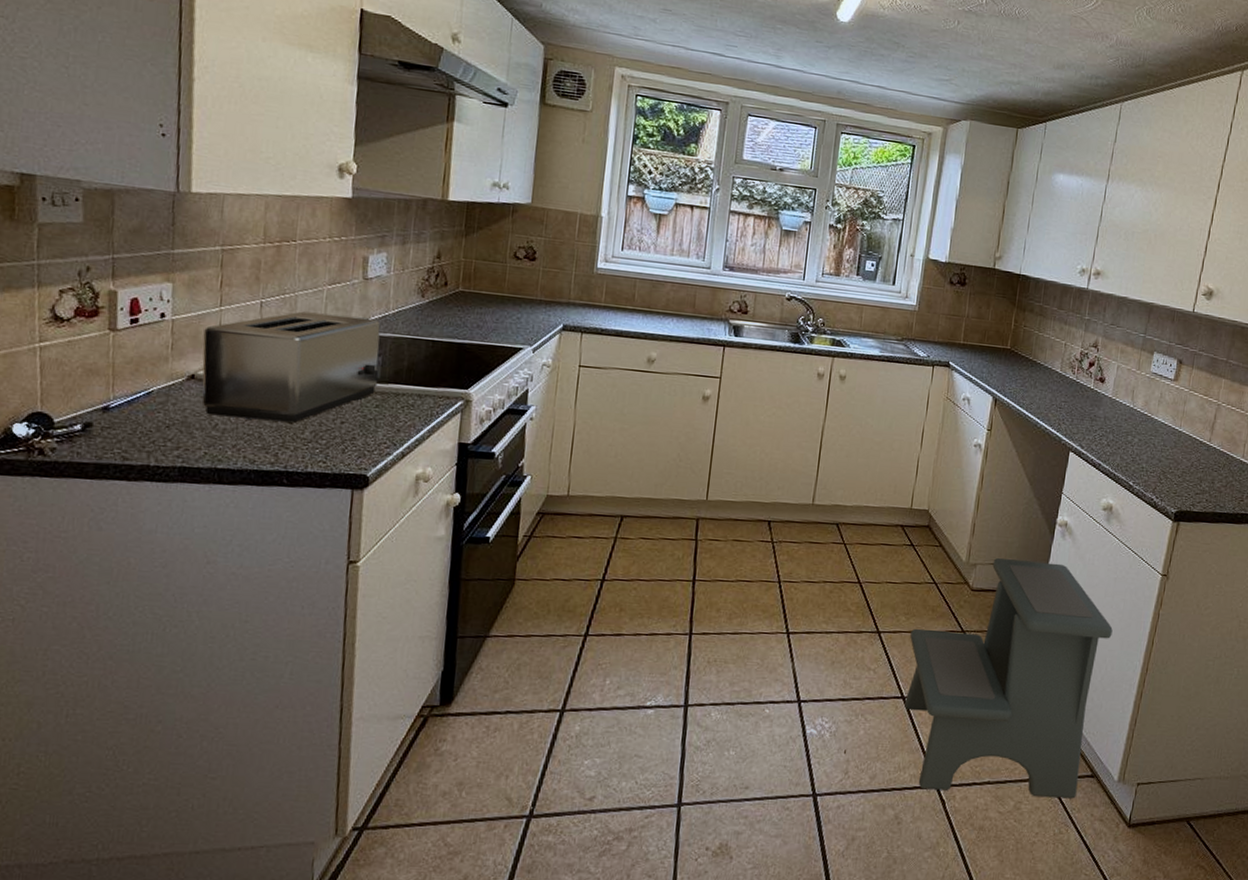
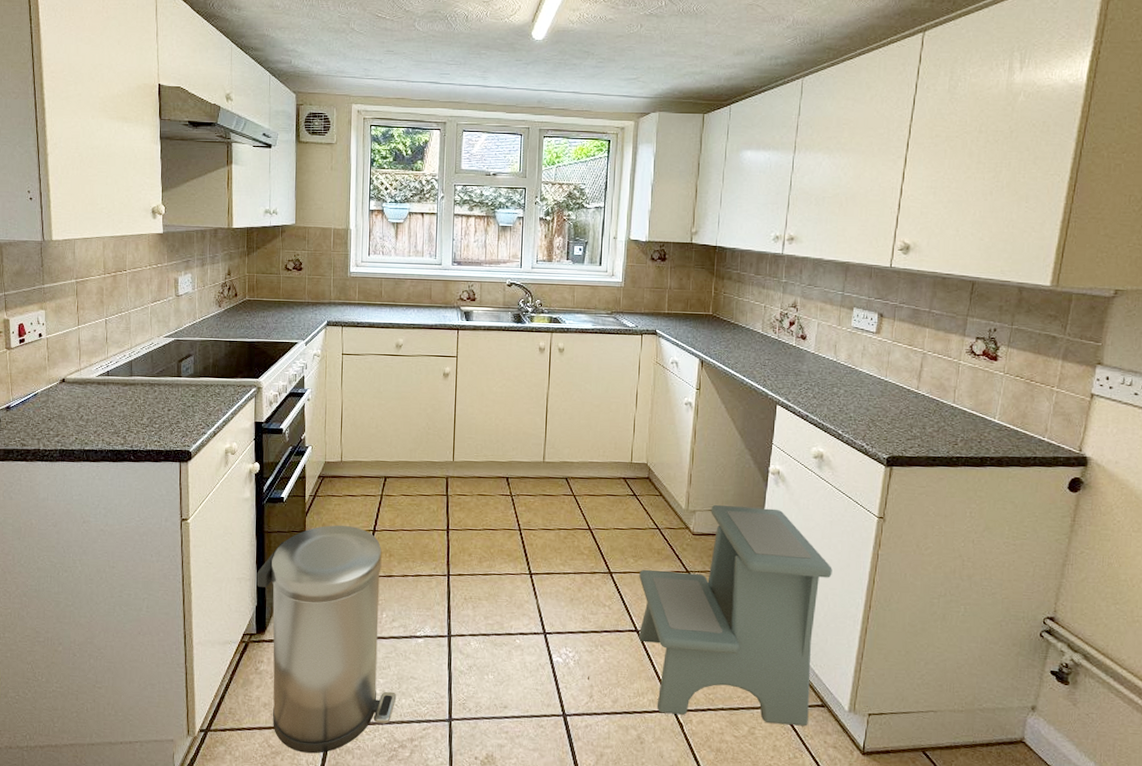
toaster: present [202,311,381,423] -> none [68,325,192,412]
pedal bin: none [445,572,616,852] -> present [256,525,397,754]

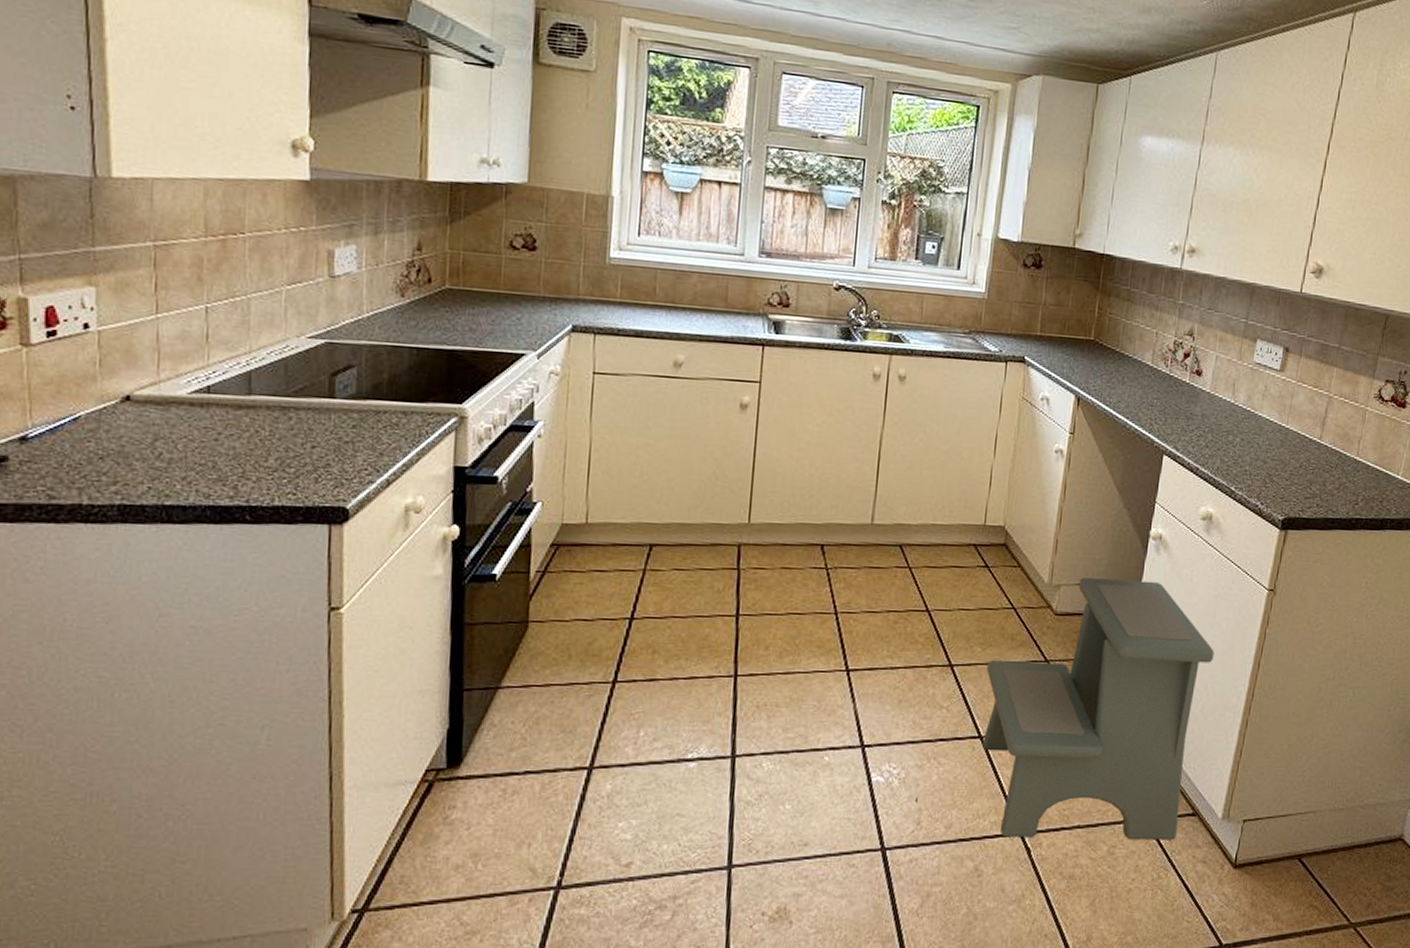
pedal bin: present [256,525,397,754] -> none [449,612,656,929]

